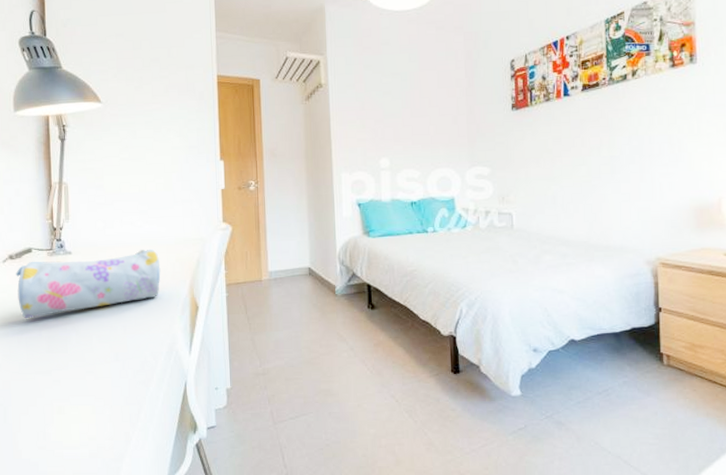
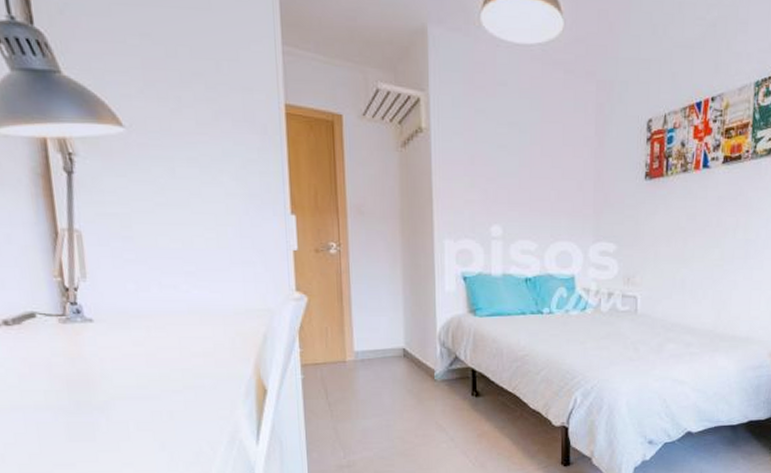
pencil case: present [16,249,161,319] -> none [15,320,217,400]

